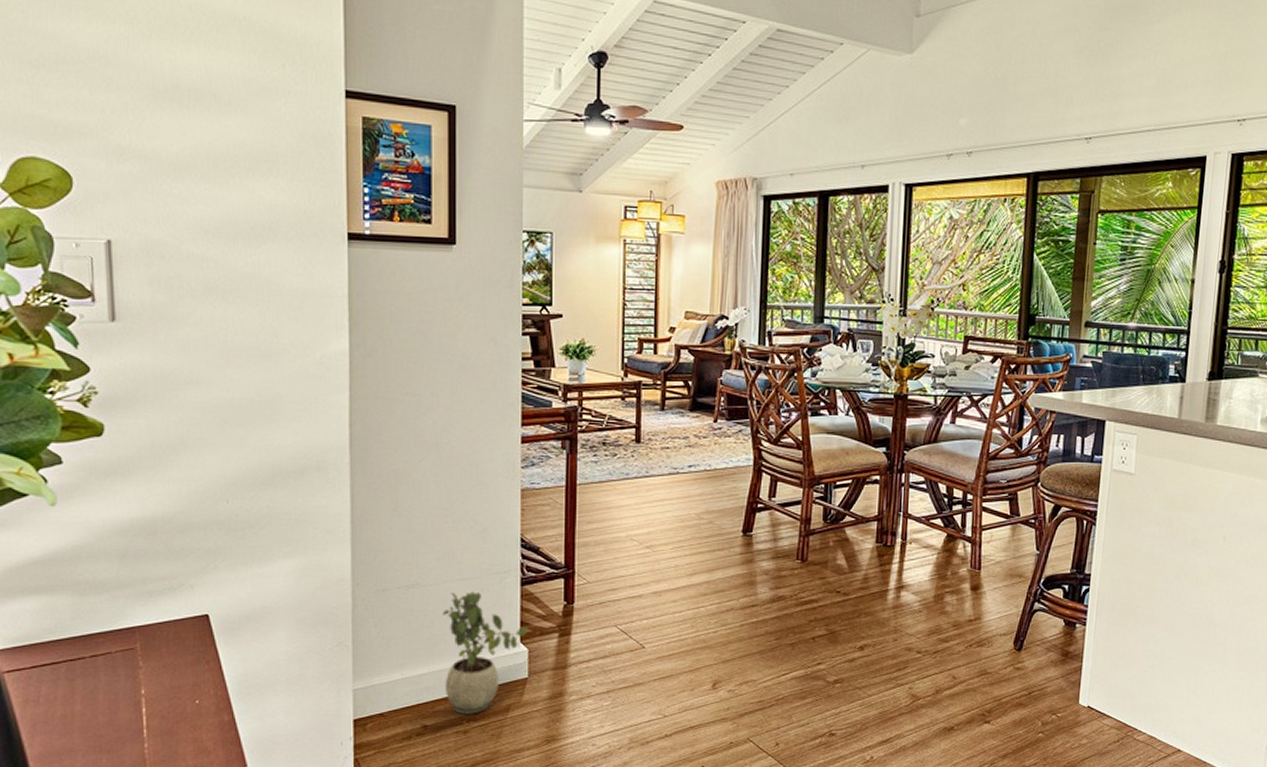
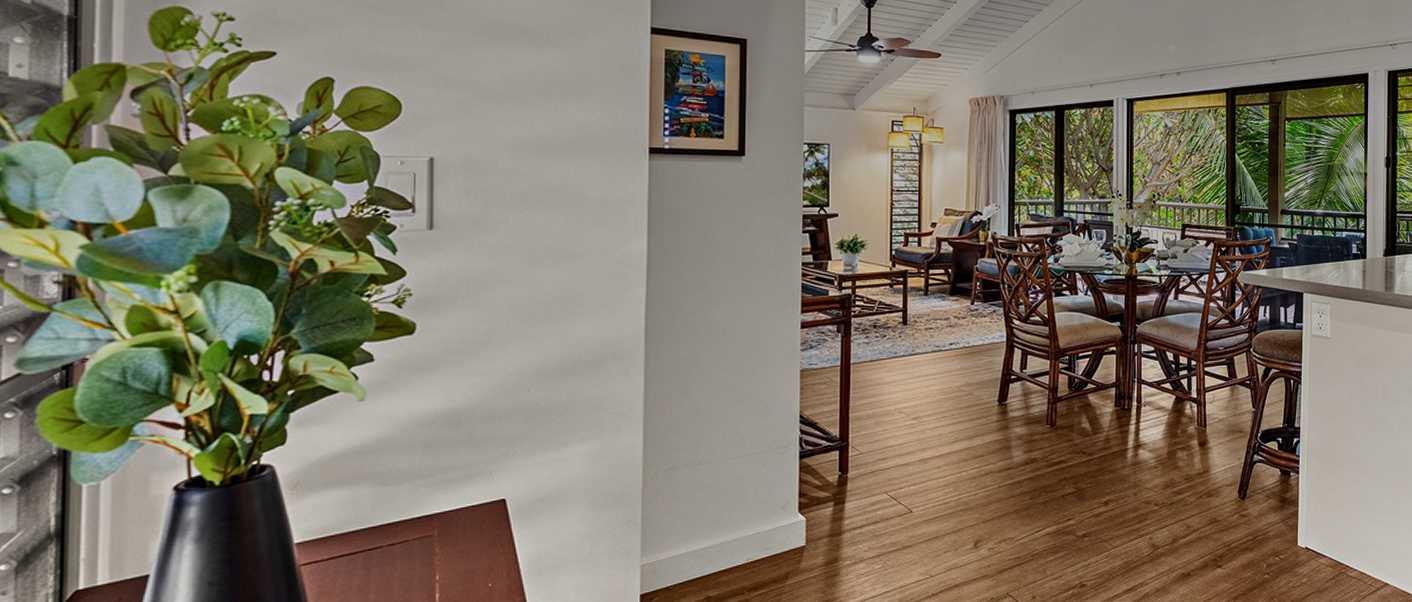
potted plant: present [443,591,528,714] -> none [727,466,806,584]

